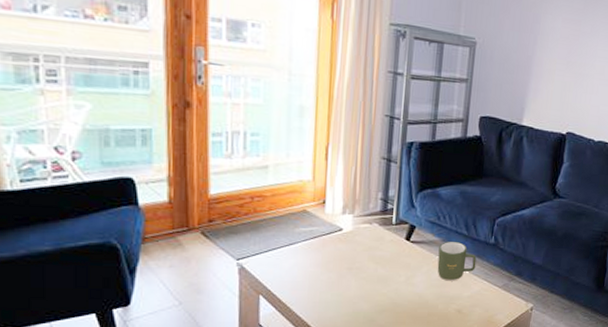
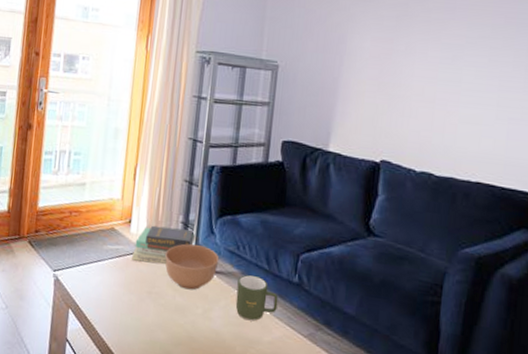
books: none [329,204,396,241] -> present [132,225,196,264]
bowl: none [365,219,421,261] -> present [165,243,220,290]

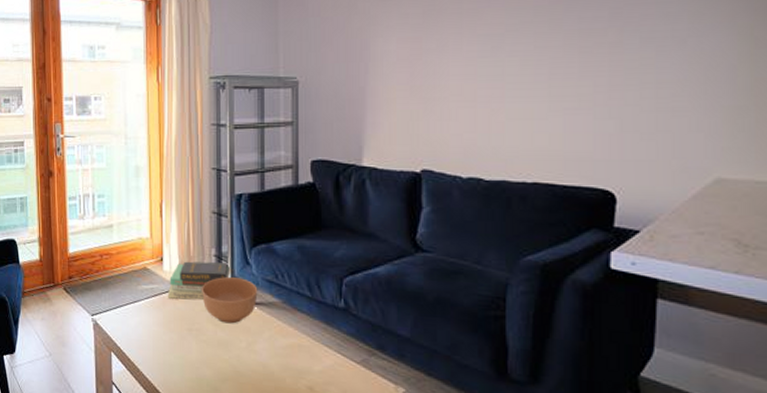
mug: present [235,274,278,322] -> none [280,303,325,351]

